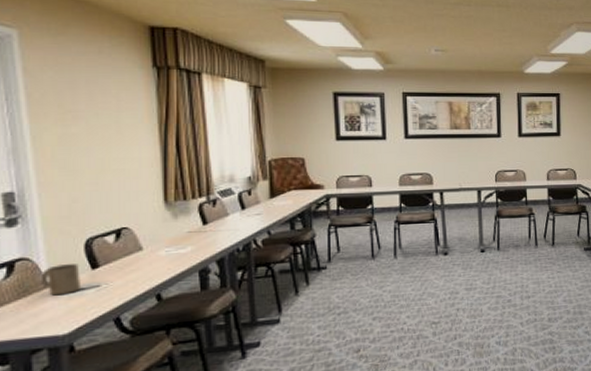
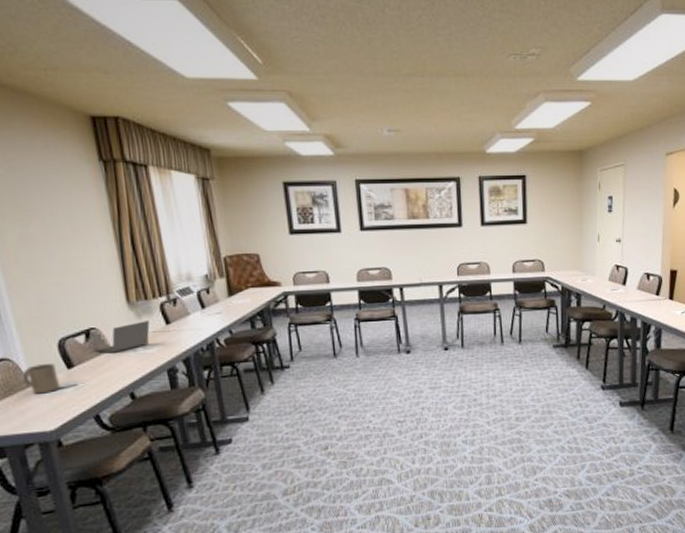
laptop computer: none [124,221,186,254] -> present [95,320,150,354]

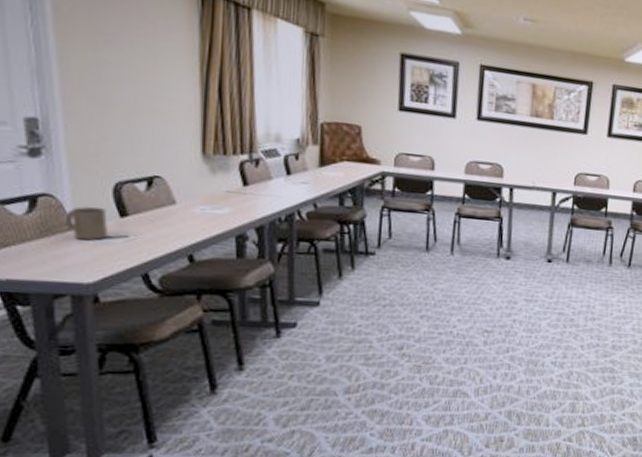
laptop computer: present [95,320,150,354] -> none [156,177,224,208]

